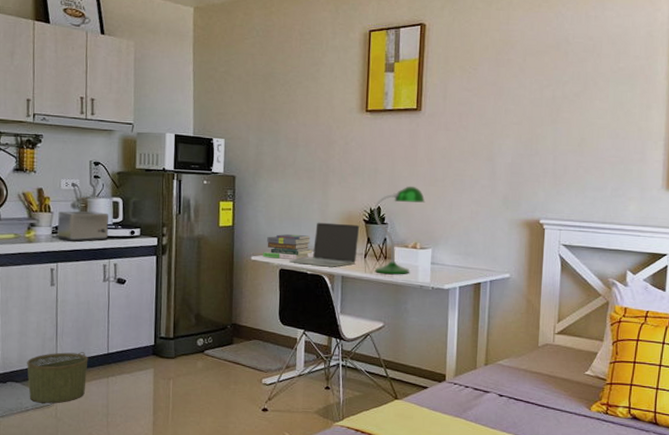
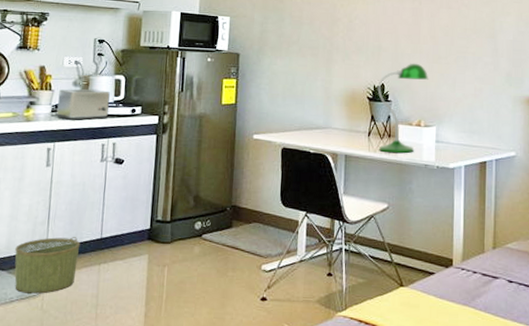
books: present [263,233,312,260] -> none [265,111,315,138]
laptop: present [289,222,360,267] -> none [292,100,364,146]

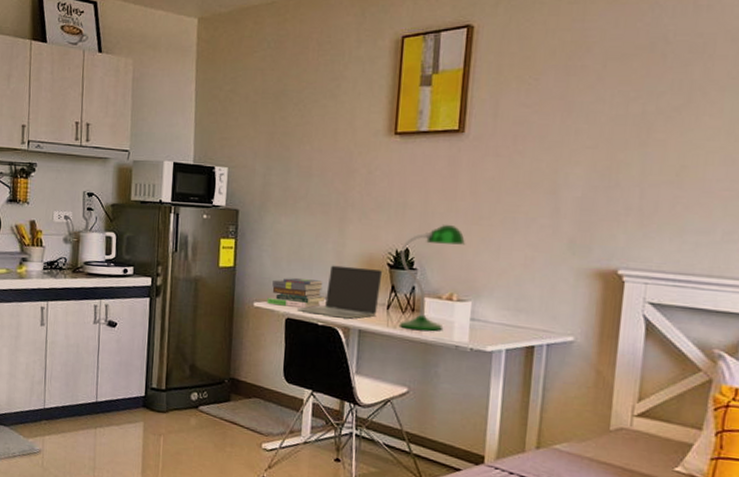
basket: present [14,237,81,294] -> none [15,397,77,452]
toaster: present [57,88,110,121] -> none [49,245,101,280]
books: none [265,111,315,138] -> present [267,277,324,308]
laptop: none [292,100,364,146] -> present [297,265,383,319]

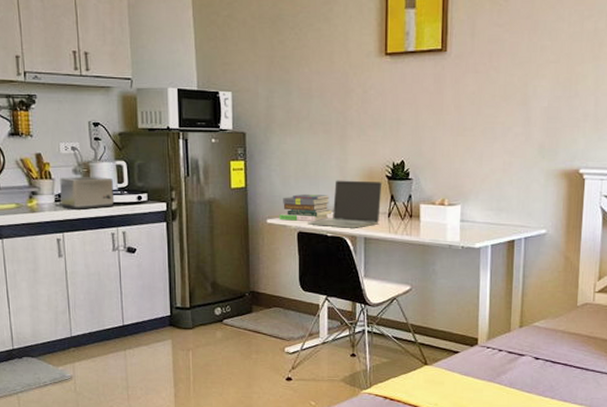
toaster: none [49,245,101,280] -> present [60,176,114,211]
desk lamp: present [400,224,466,332] -> none [397,136,453,234]

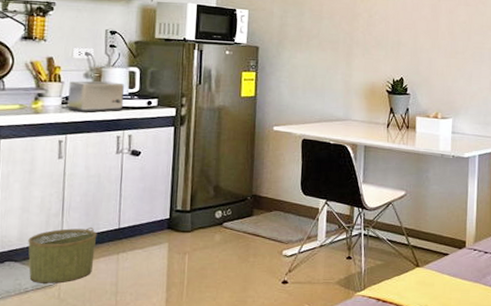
basket: none [41,325,104,378] -> present [28,228,98,284]
books: present [279,193,332,221] -> none [285,104,335,130]
laptop: present [308,180,382,228] -> none [312,92,383,137]

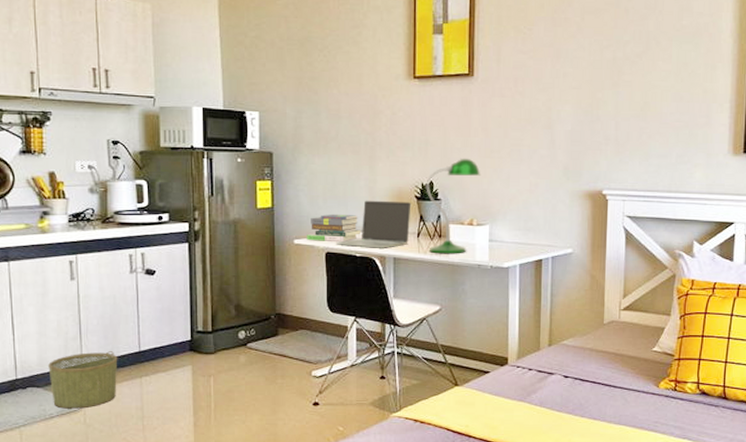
toaster: present [68,80,124,113] -> none [74,195,132,231]
books: none [285,104,335,130] -> present [307,213,360,242]
laptop: none [312,92,383,137] -> present [336,200,412,248]
desk lamp: none [396,58,447,144] -> present [426,158,481,254]

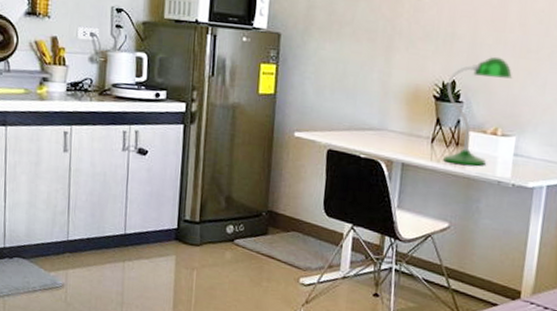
basket: present [48,351,118,409] -> none [35,229,103,286]
books: present [307,213,360,242] -> none [308,107,368,140]
laptop: present [336,200,412,248] -> none [340,95,429,152]

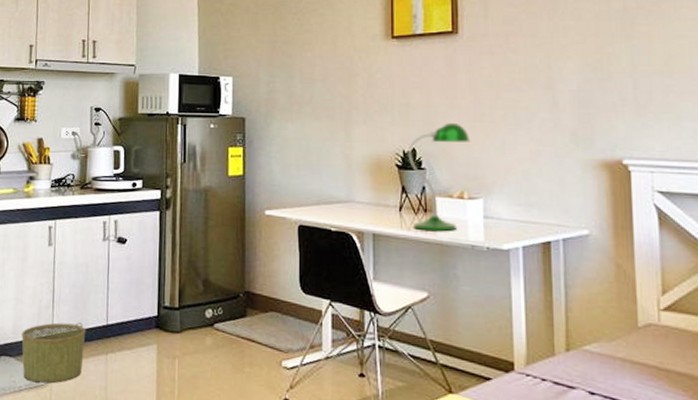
basket: none [35,229,103,286] -> present [21,322,86,384]

